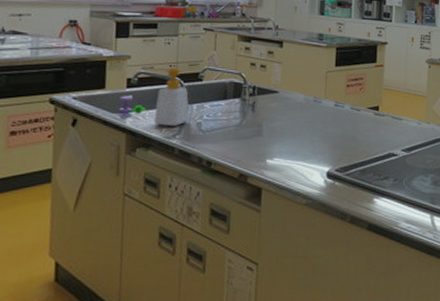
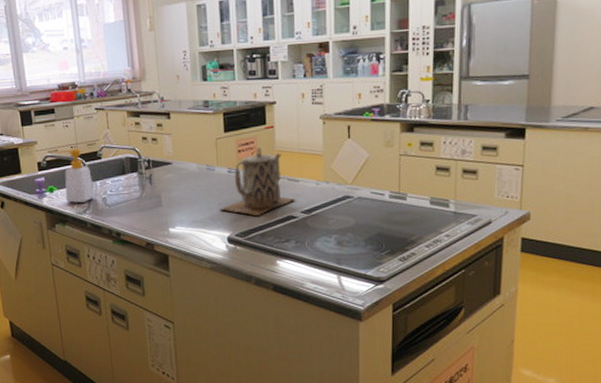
teapot: none [323,84,397,152] -> present [220,147,295,217]

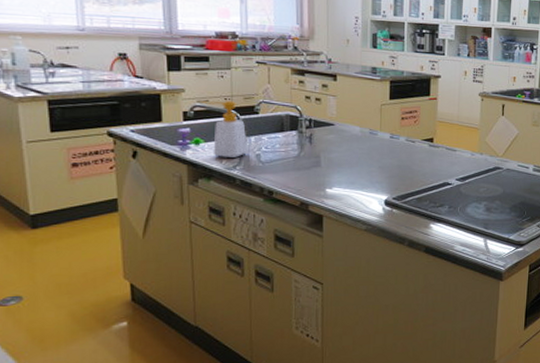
teapot: present [220,147,295,217] -> none [380,116,451,182]

